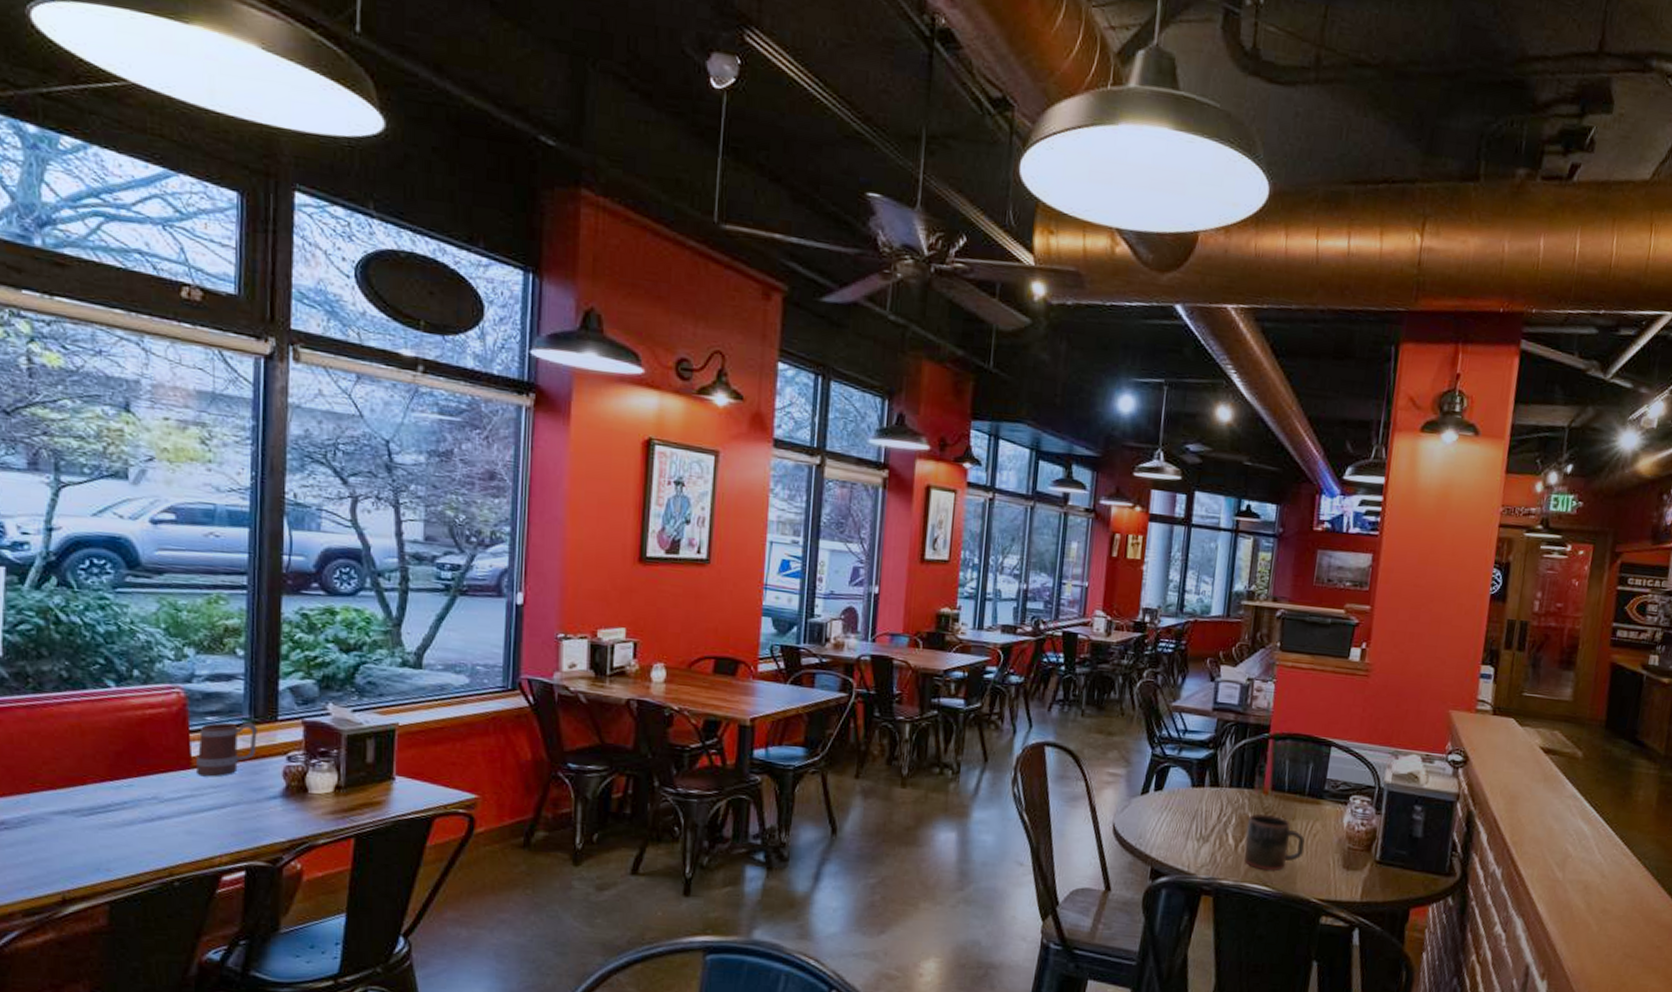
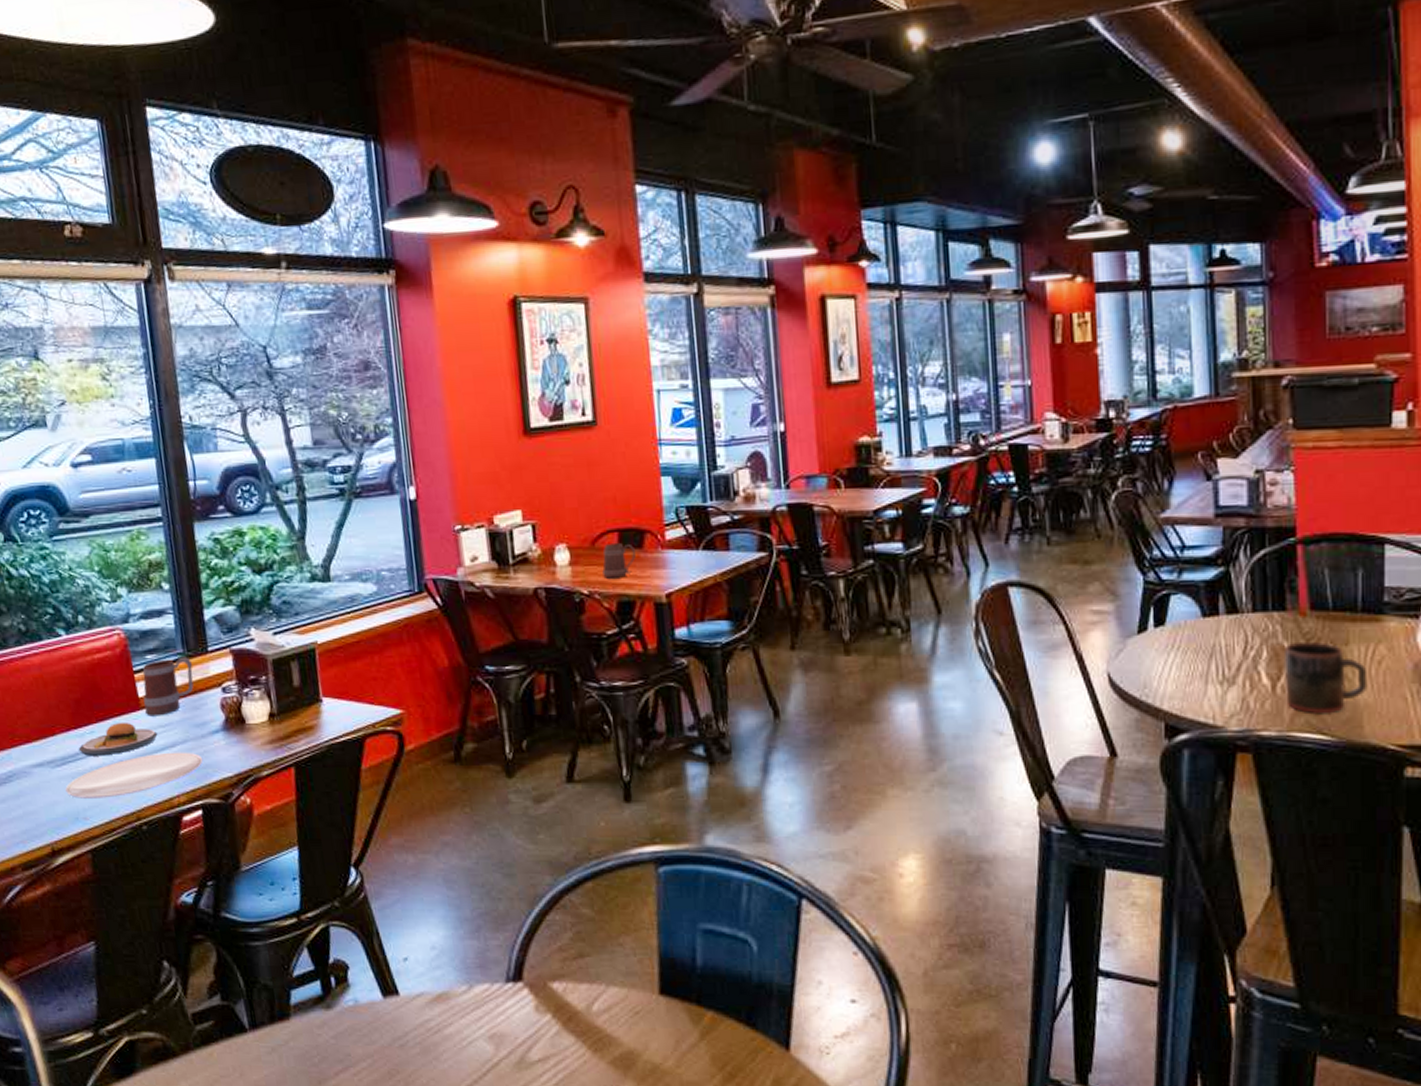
plate: none [89,812,255,852] -> present [65,752,204,799]
burger: none [111,778,207,810] -> present [78,722,158,756]
beer mug: none [694,668,728,700] -> present [602,542,636,579]

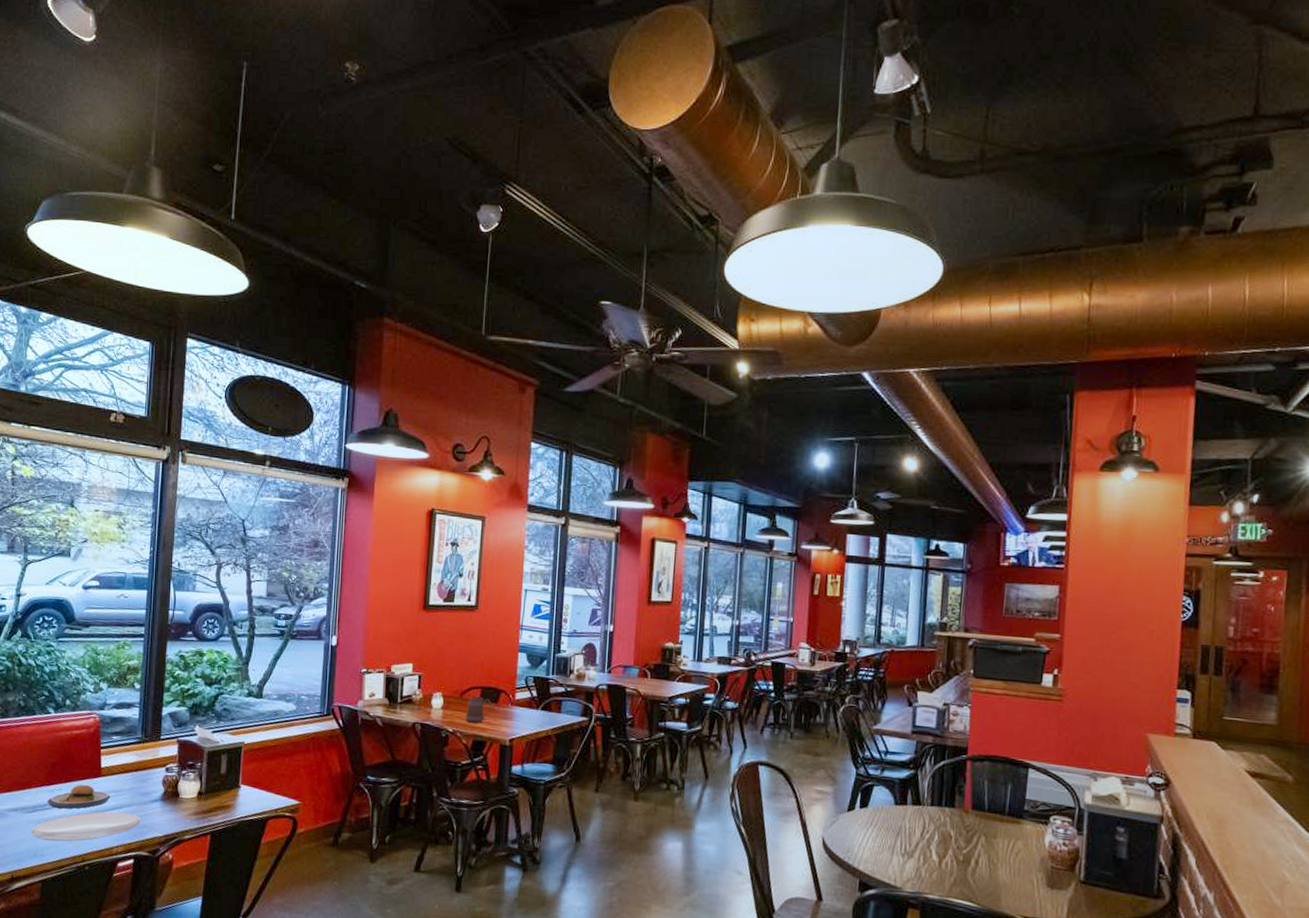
beer mug: present [142,657,194,717] -> none [104,741,146,784]
mug: present [1283,641,1368,715] -> none [947,831,1007,887]

